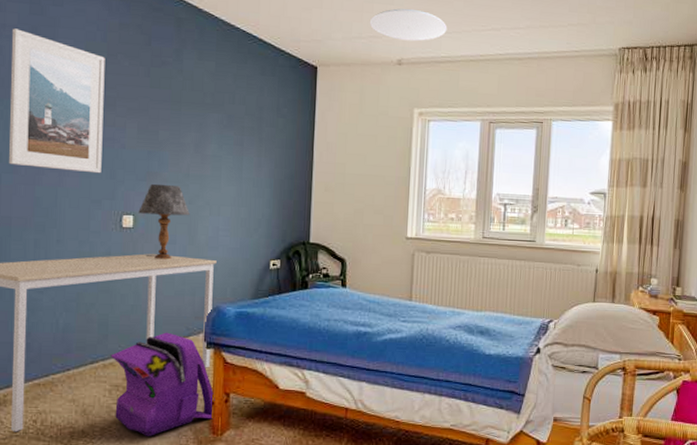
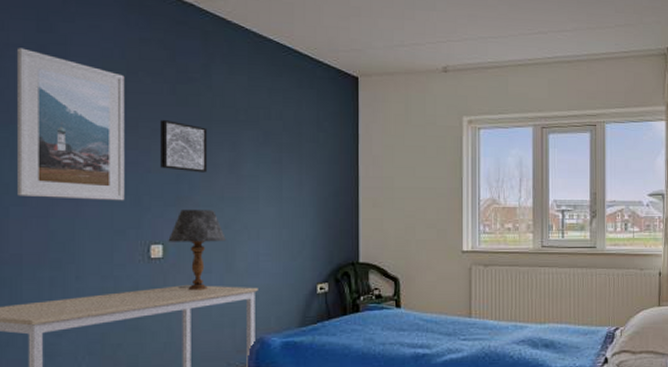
wall art: none [134,100,177,151] -> present [160,120,208,173]
ceiling lamp: present [369,8,447,42] -> none [411,14,493,48]

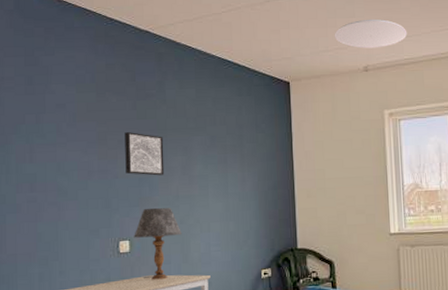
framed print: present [16,48,125,201] -> none [9,80,97,205]
ceiling lamp: none [411,14,493,48] -> present [334,19,408,49]

